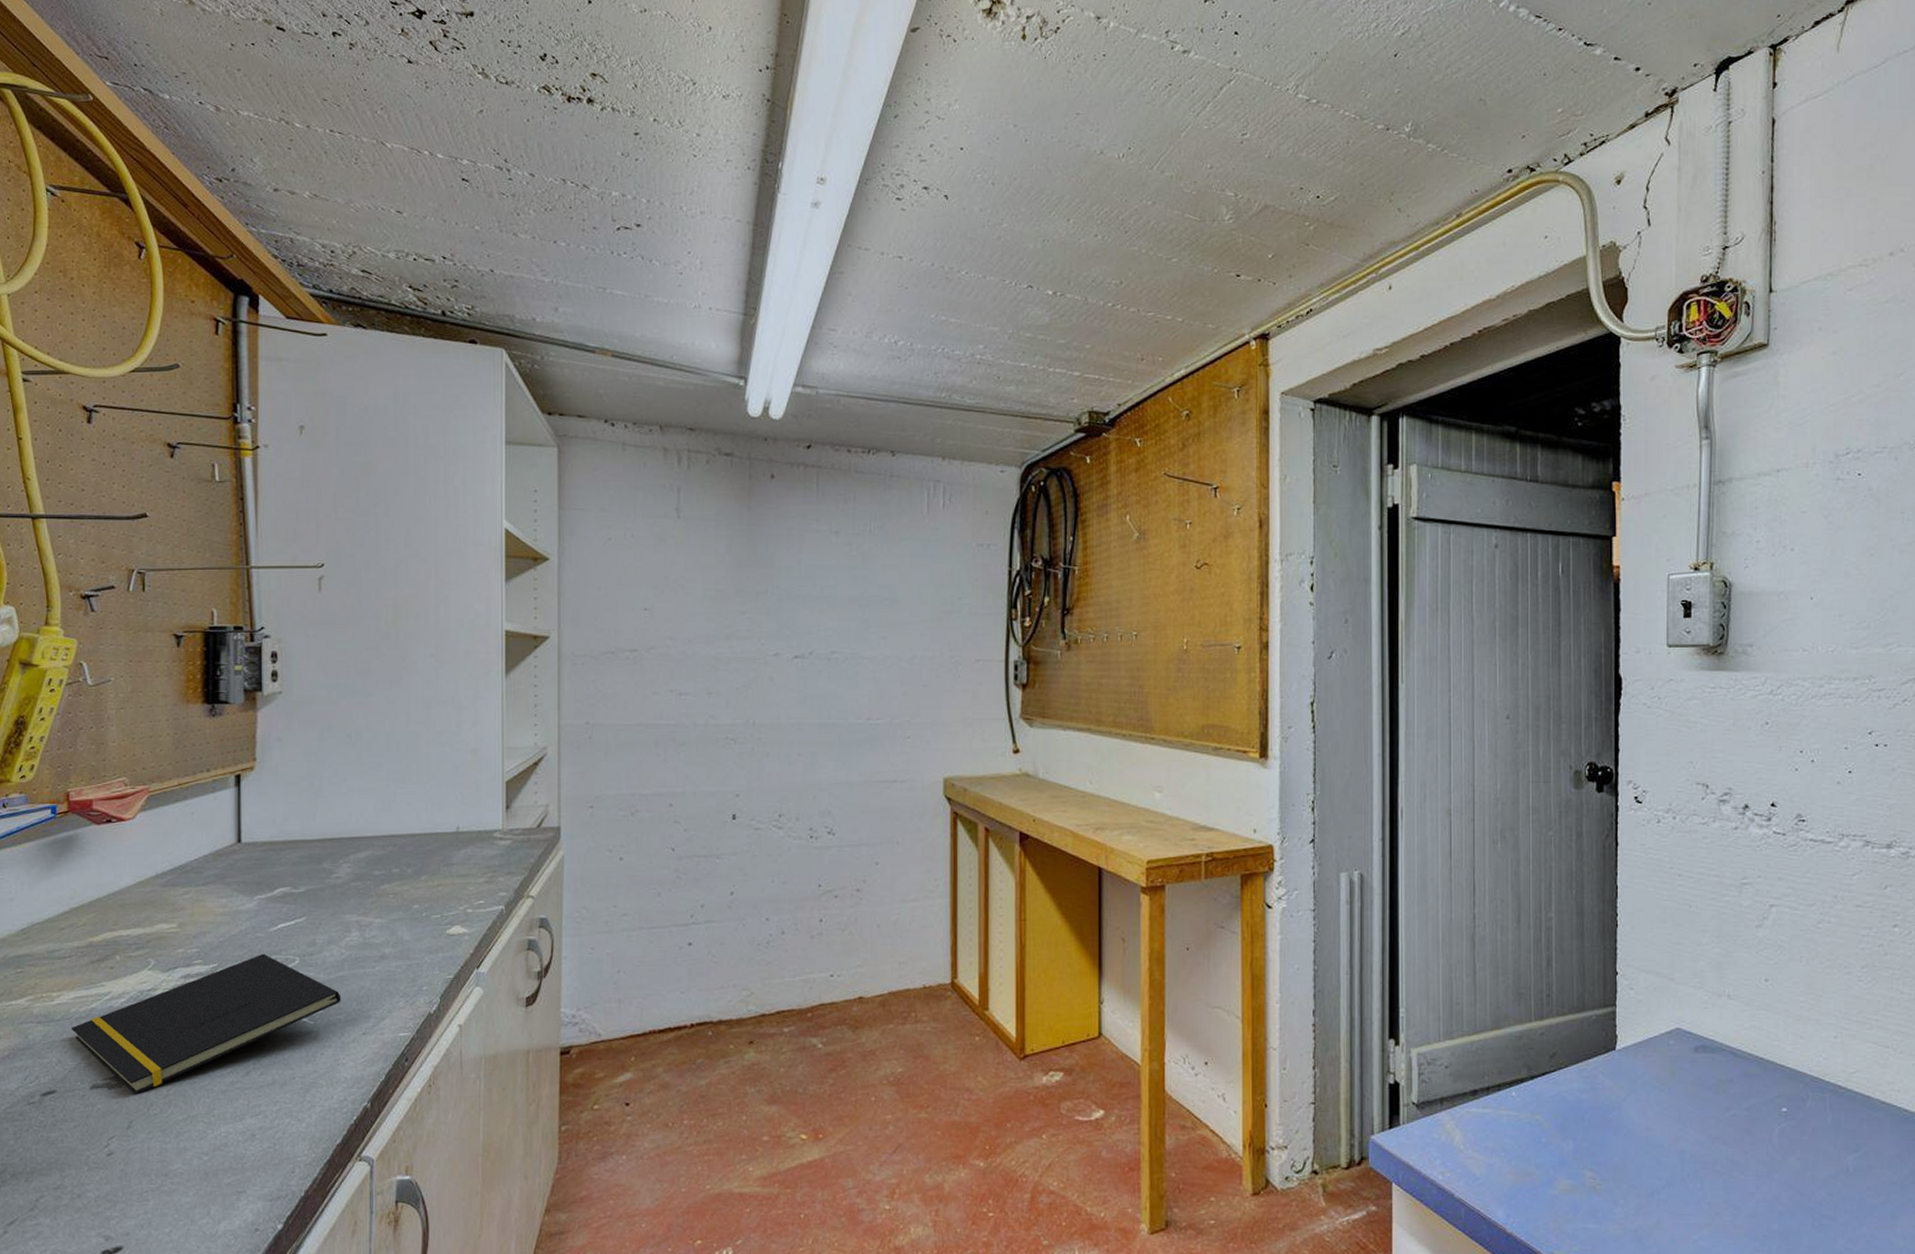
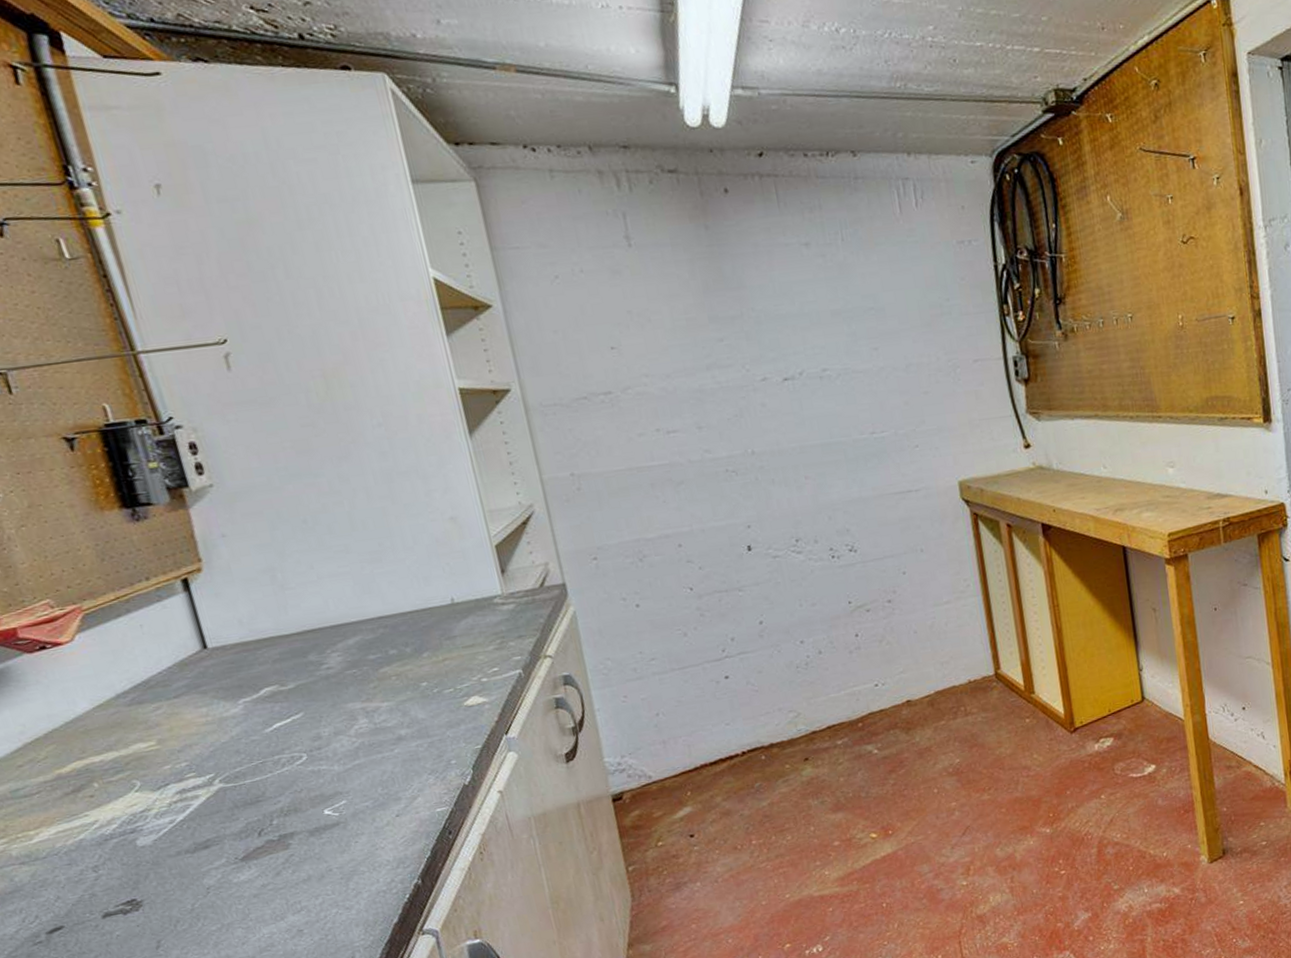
notepad: present [71,953,341,1095] -> none [61,755,365,915]

